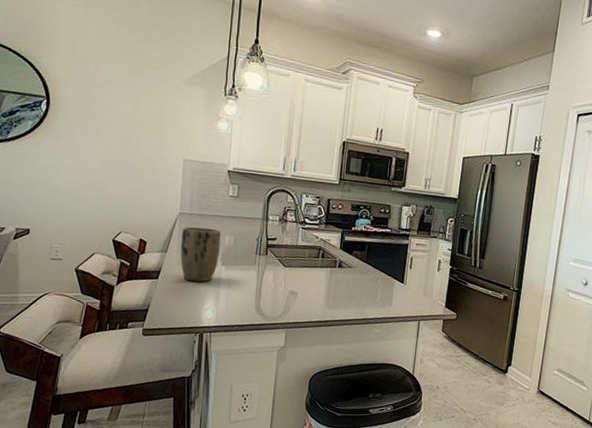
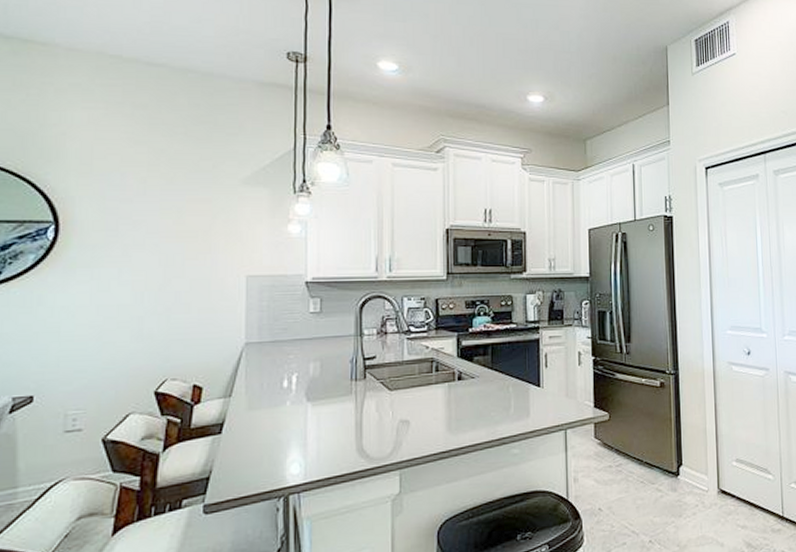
plant pot: present [180,226,221,282] -> none [250,356,303,430]

